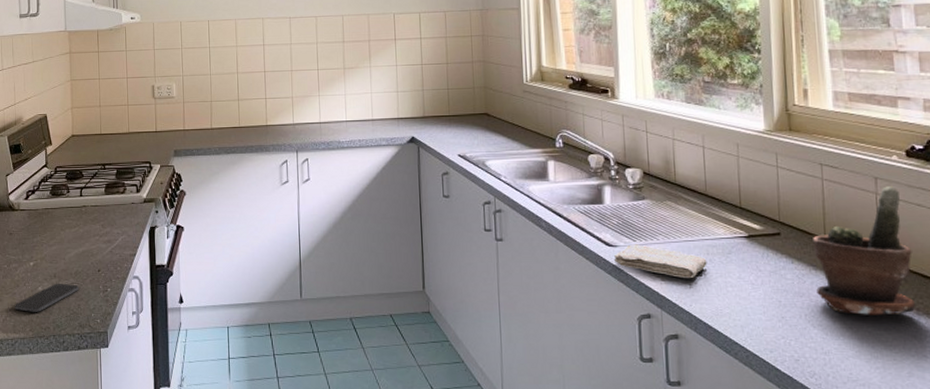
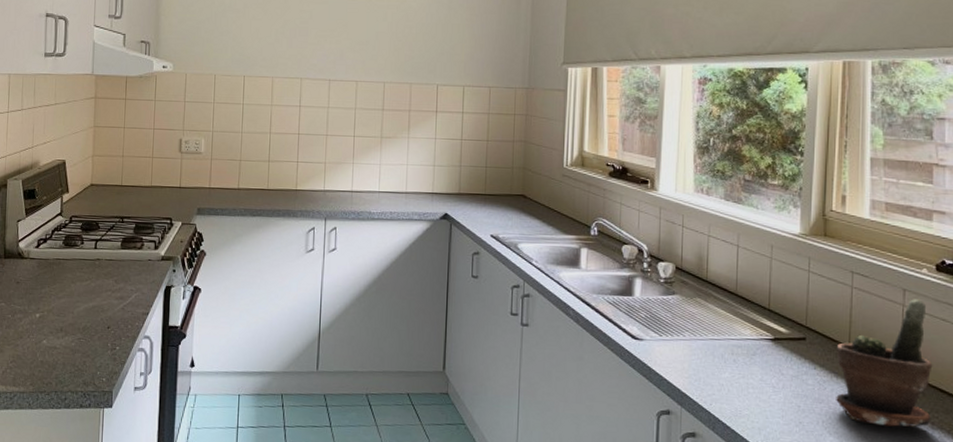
smartphone: present [14,283,79,312] -> none [15,337,86,366]
washcloth: present [614,244,707,279] -> none [639,339,731,378]

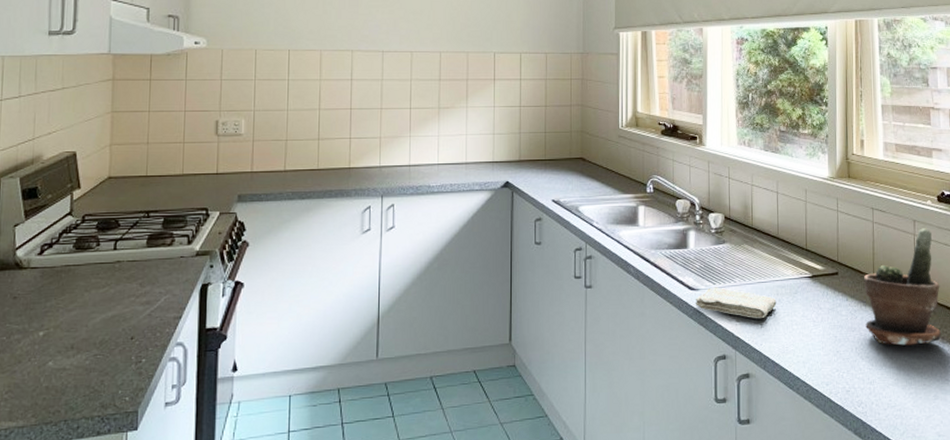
washcloth: none [639,339,731,378] -> present [696,287,777,319]

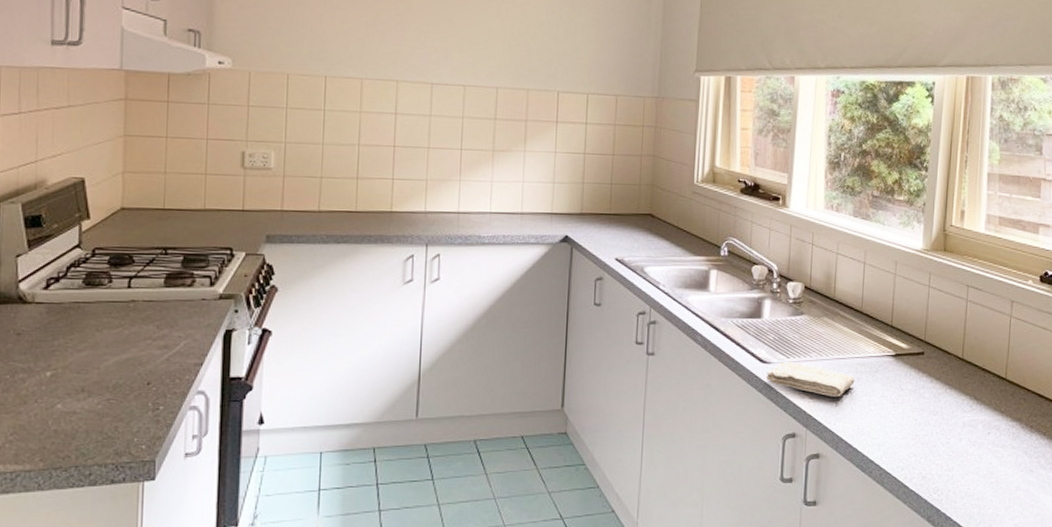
potted plant: present [863,228,942,346] -> none [949,309,1034,433]

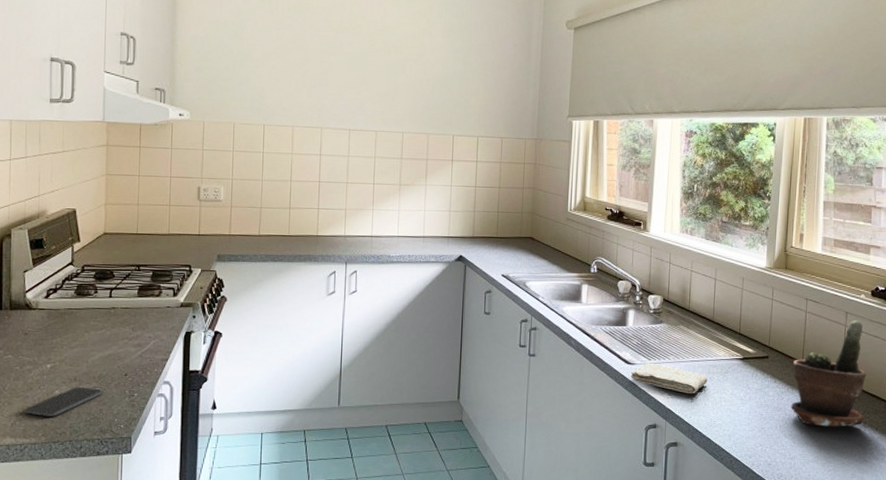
smartphone: none [17,399,117,437] -> present [25,386,102,417]
potted plant: none [949,309,1034,433] -> present [791,320,867,427]

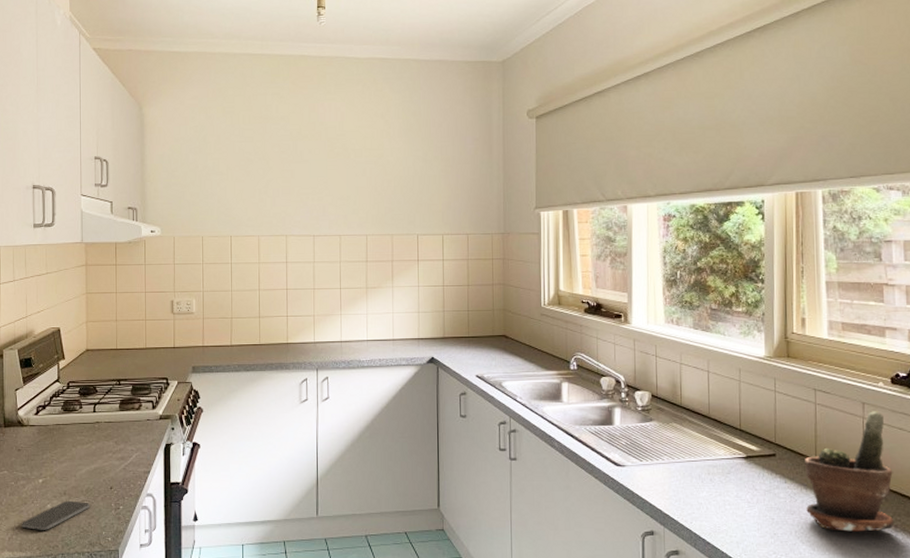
washcloth: present [631,362,708,394] -> none [622,464,708,498]

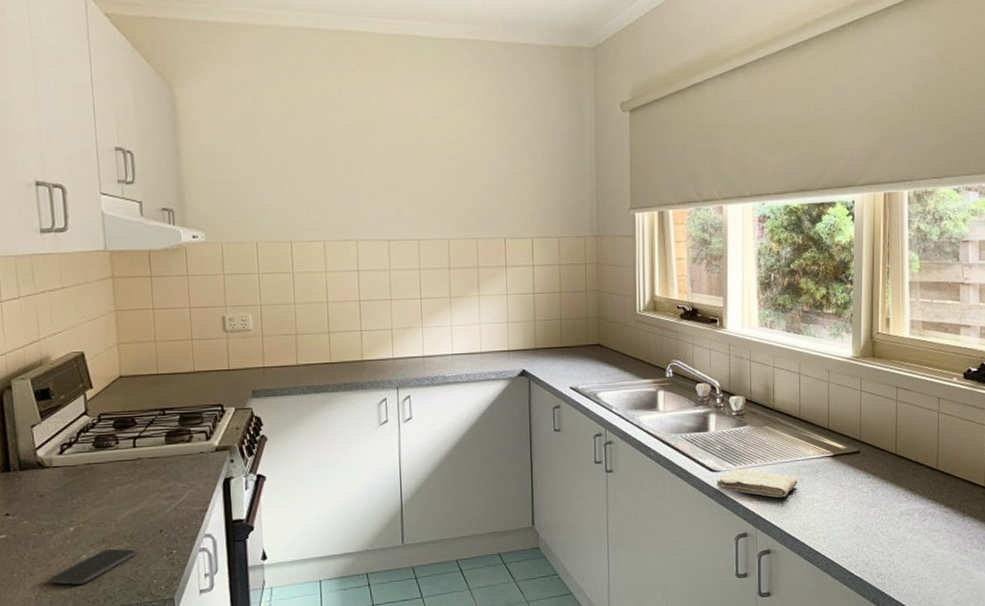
washcloth: none [622,464,708,498] -> present [717,468,798,498]
potted plant: present [804,411,895,532] -> none [885,405,963,520]

